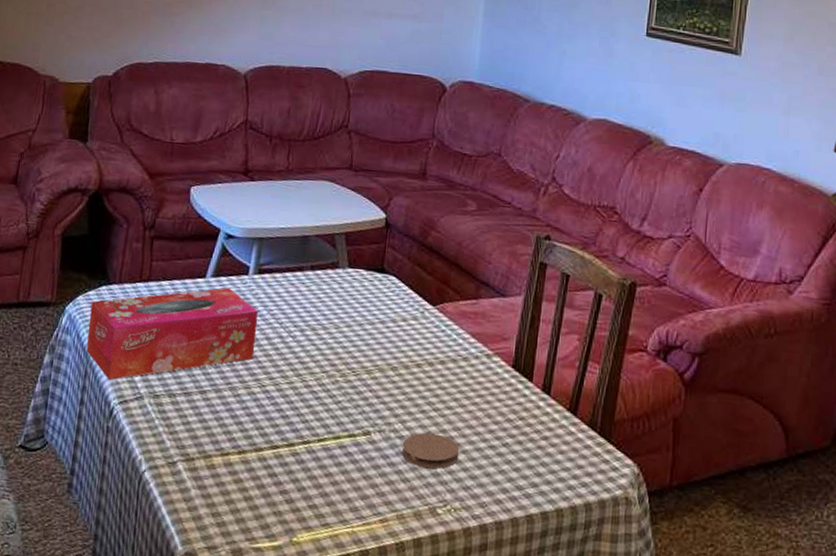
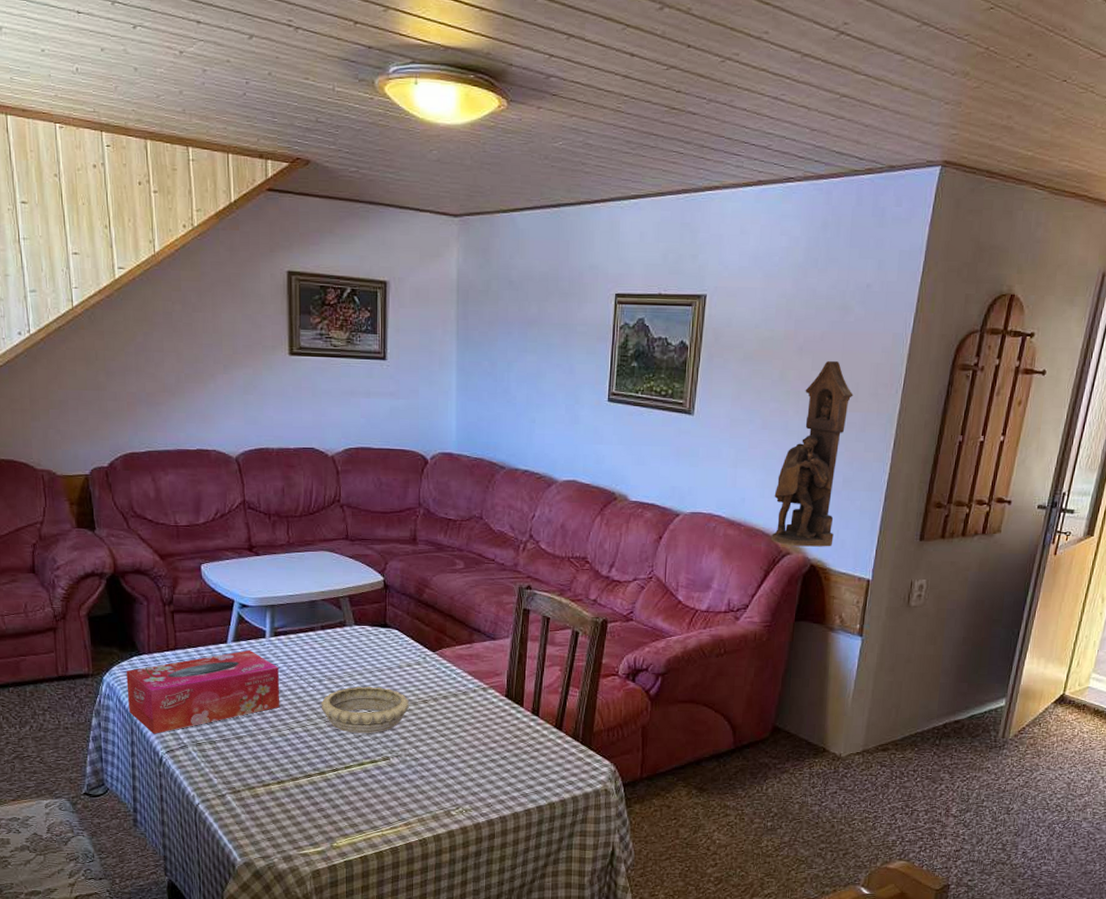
decorative bowl: none [299,341,400,400] -> present [321,686,409,733]
coaster: present [401,432,460,469] -> none [417,754,466,782]

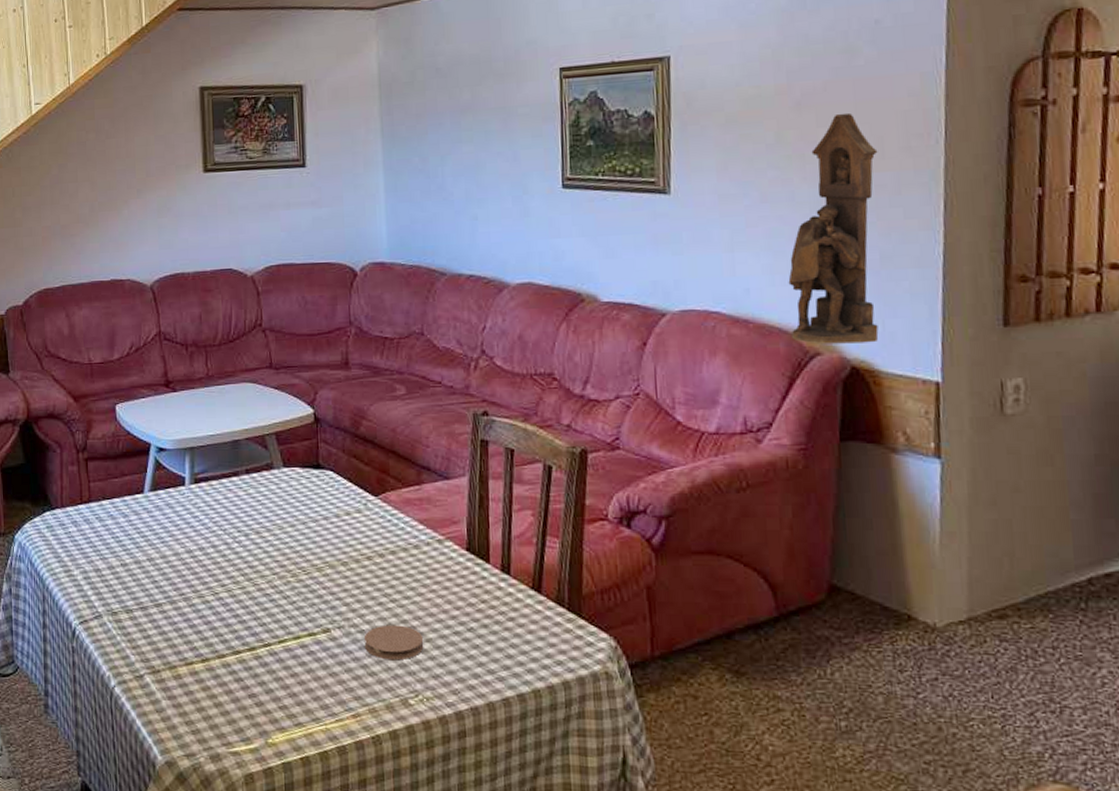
tissue box: present [126,650,279,734] -> none [38,501,202,601]
decorative bowl: present [321,686,409,733] -> none [248,540,350,599]
coaster: none [417,754,466,782] -> present [363,624,424,661]

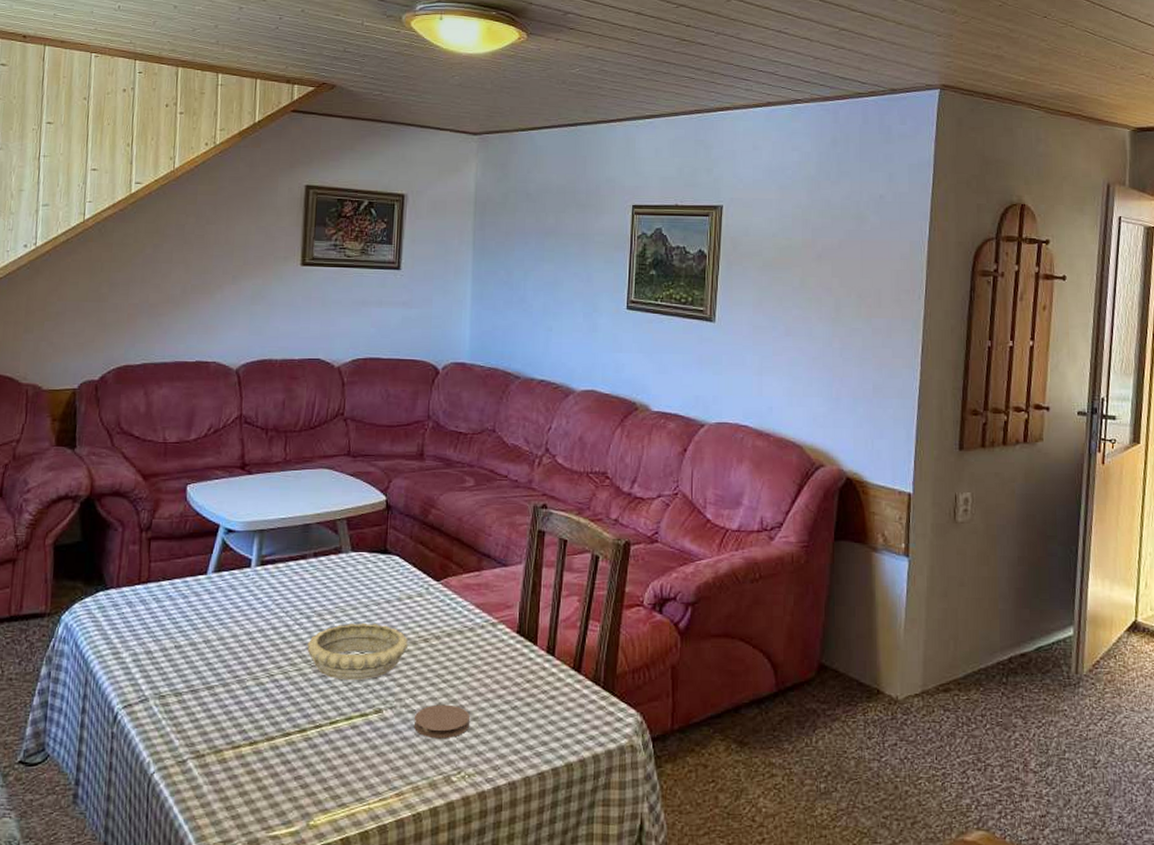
decorative bowl: none [248,540,350,599] -> present [307,622,408,680]
cuckoo clock: present [788,112,879,344] -> none [803,267,876,458]

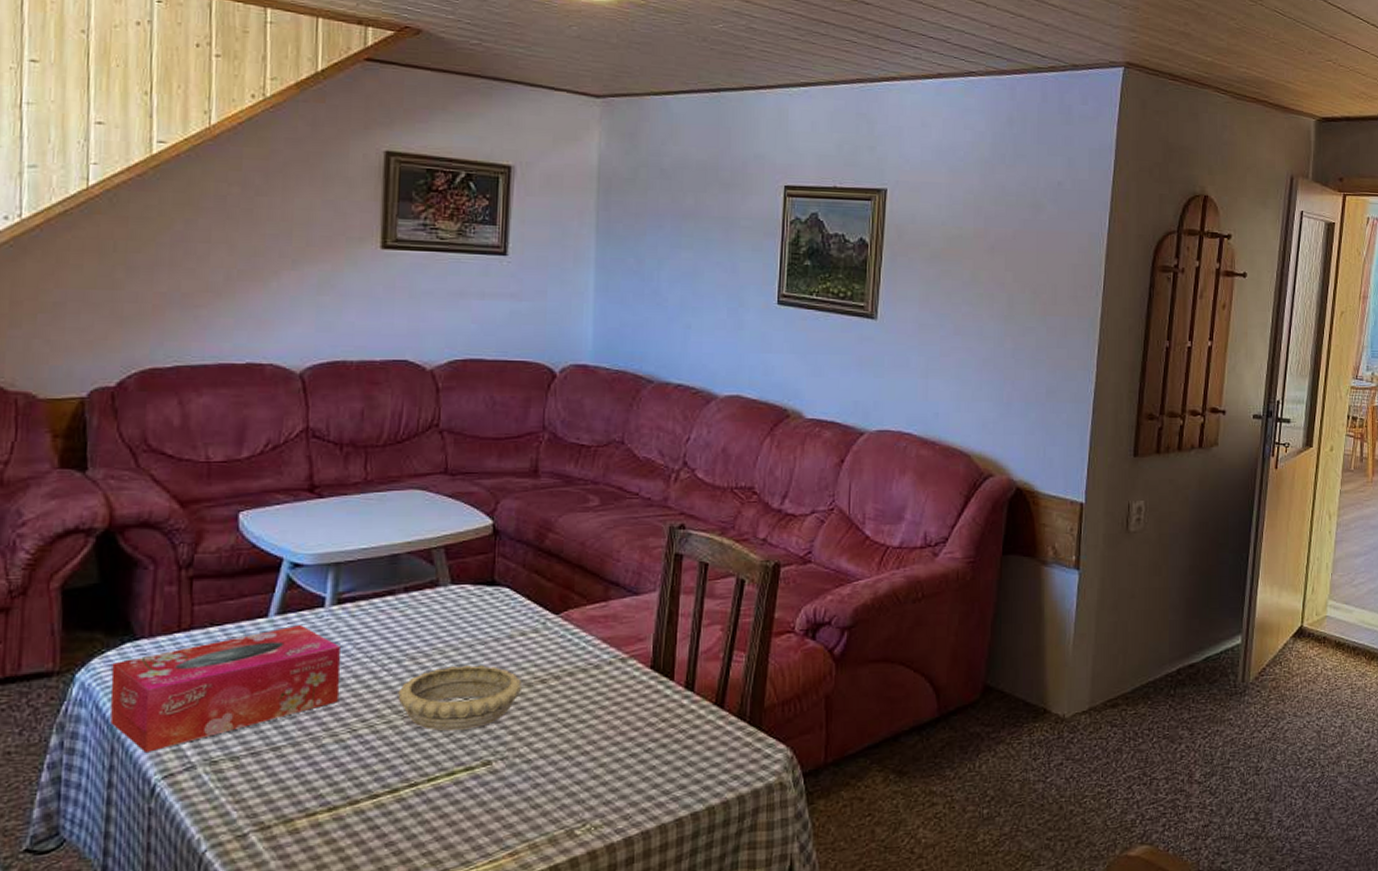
tissue box: none [86,582,262,685] -> present [110,625,340,752]
coaster: present [413,704,471,739] -> none [529,751,597,790]

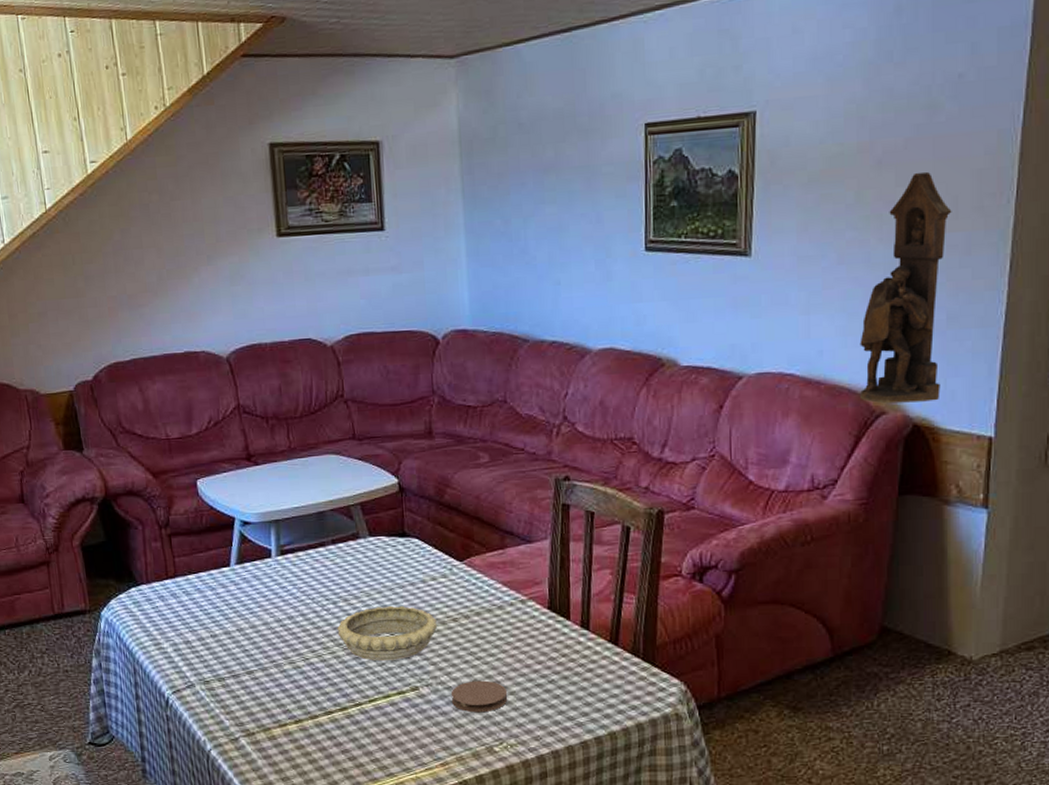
tissue box: present [110,625,340,752] -> none [124,573,292,673]
coaster: none [529,751,597,790] -> present [450,680,508,713]
cuckoo clock: none [971,260,1052,467] -> present [860,171,952,404]

